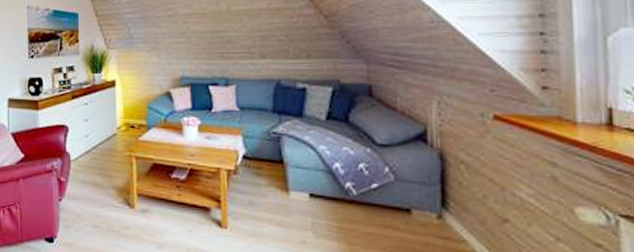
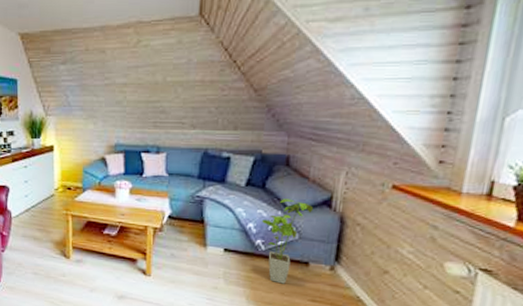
house plant: none [350,134,406,237] -> present [262,199,313,284]

